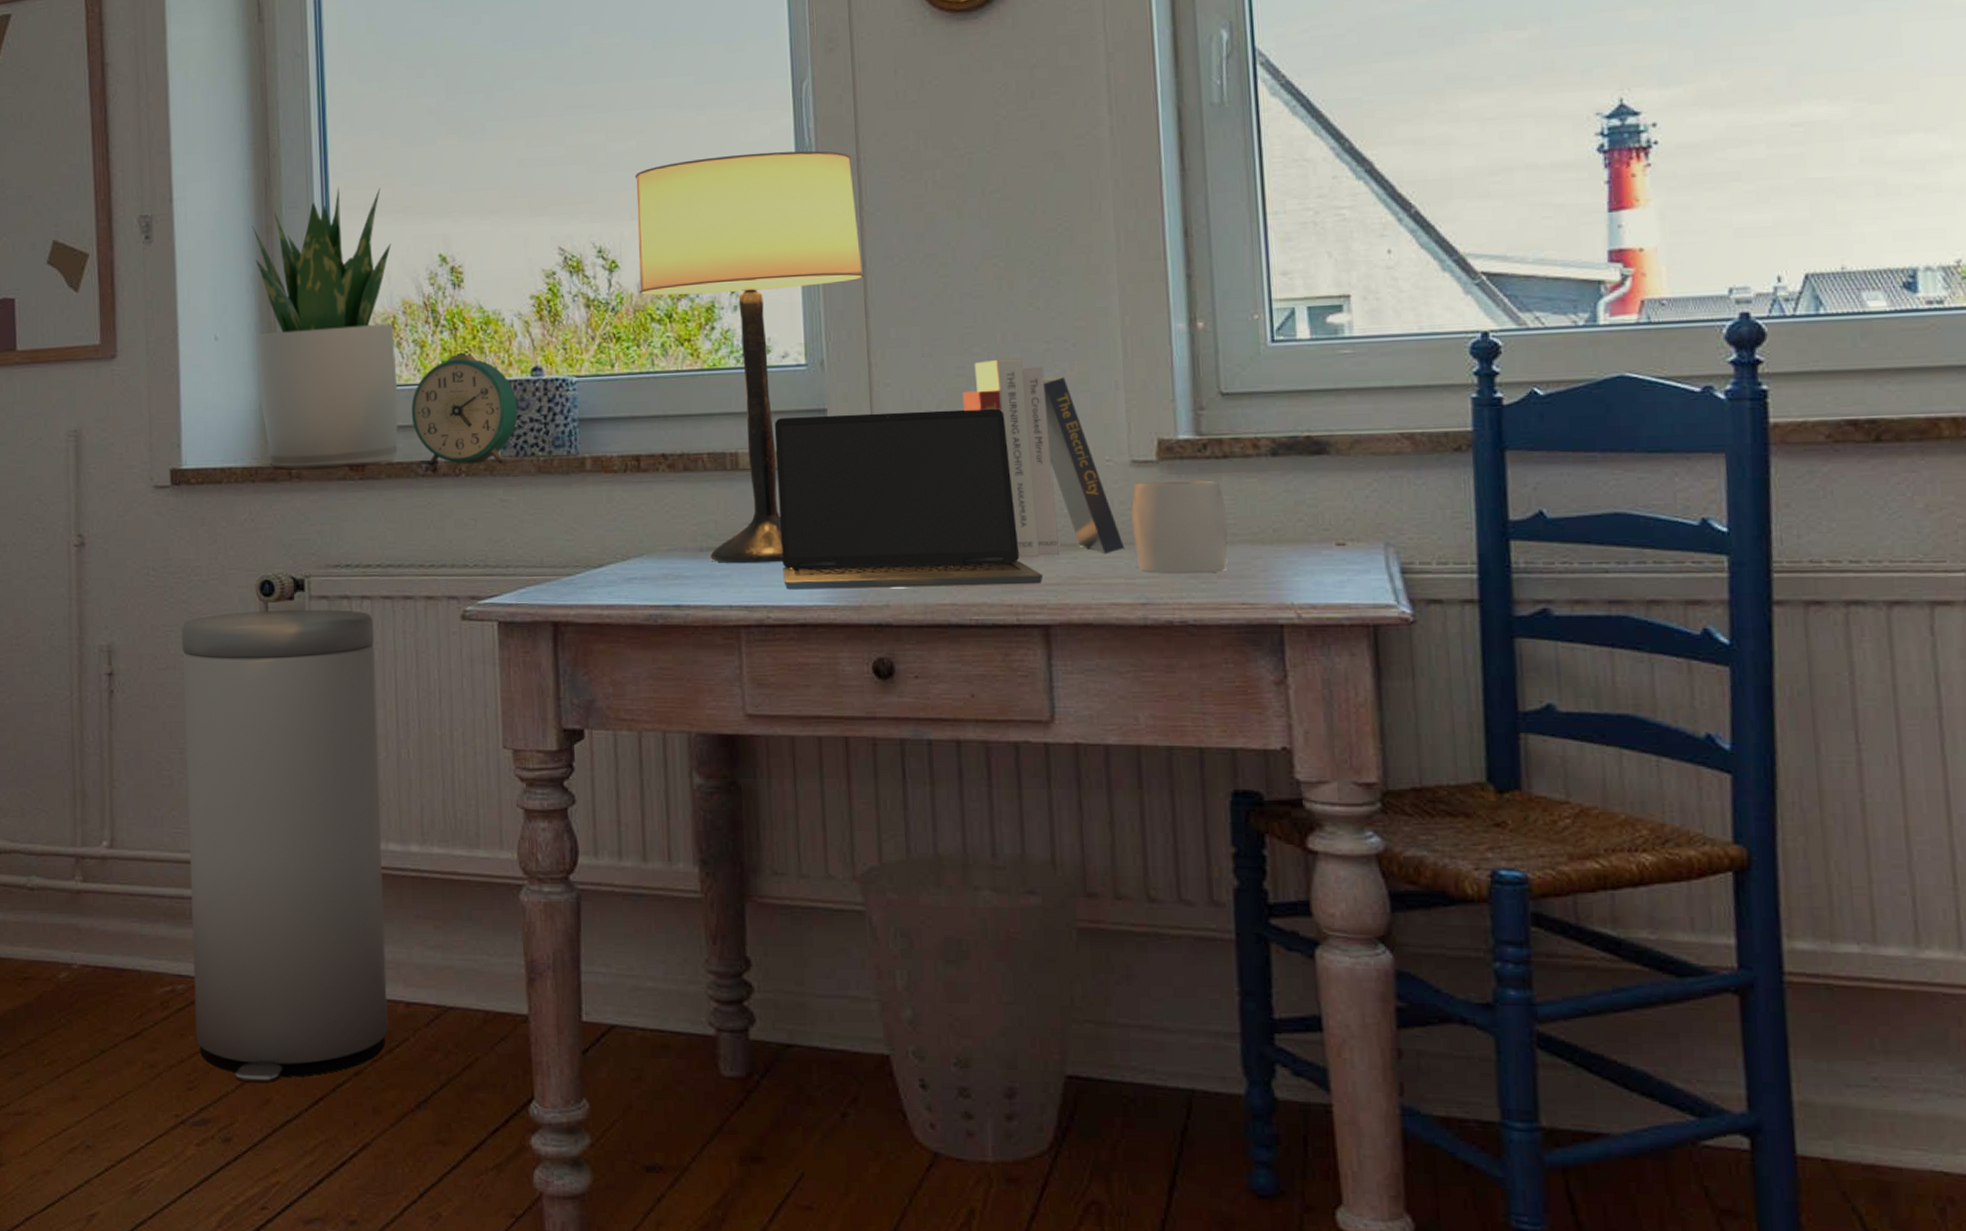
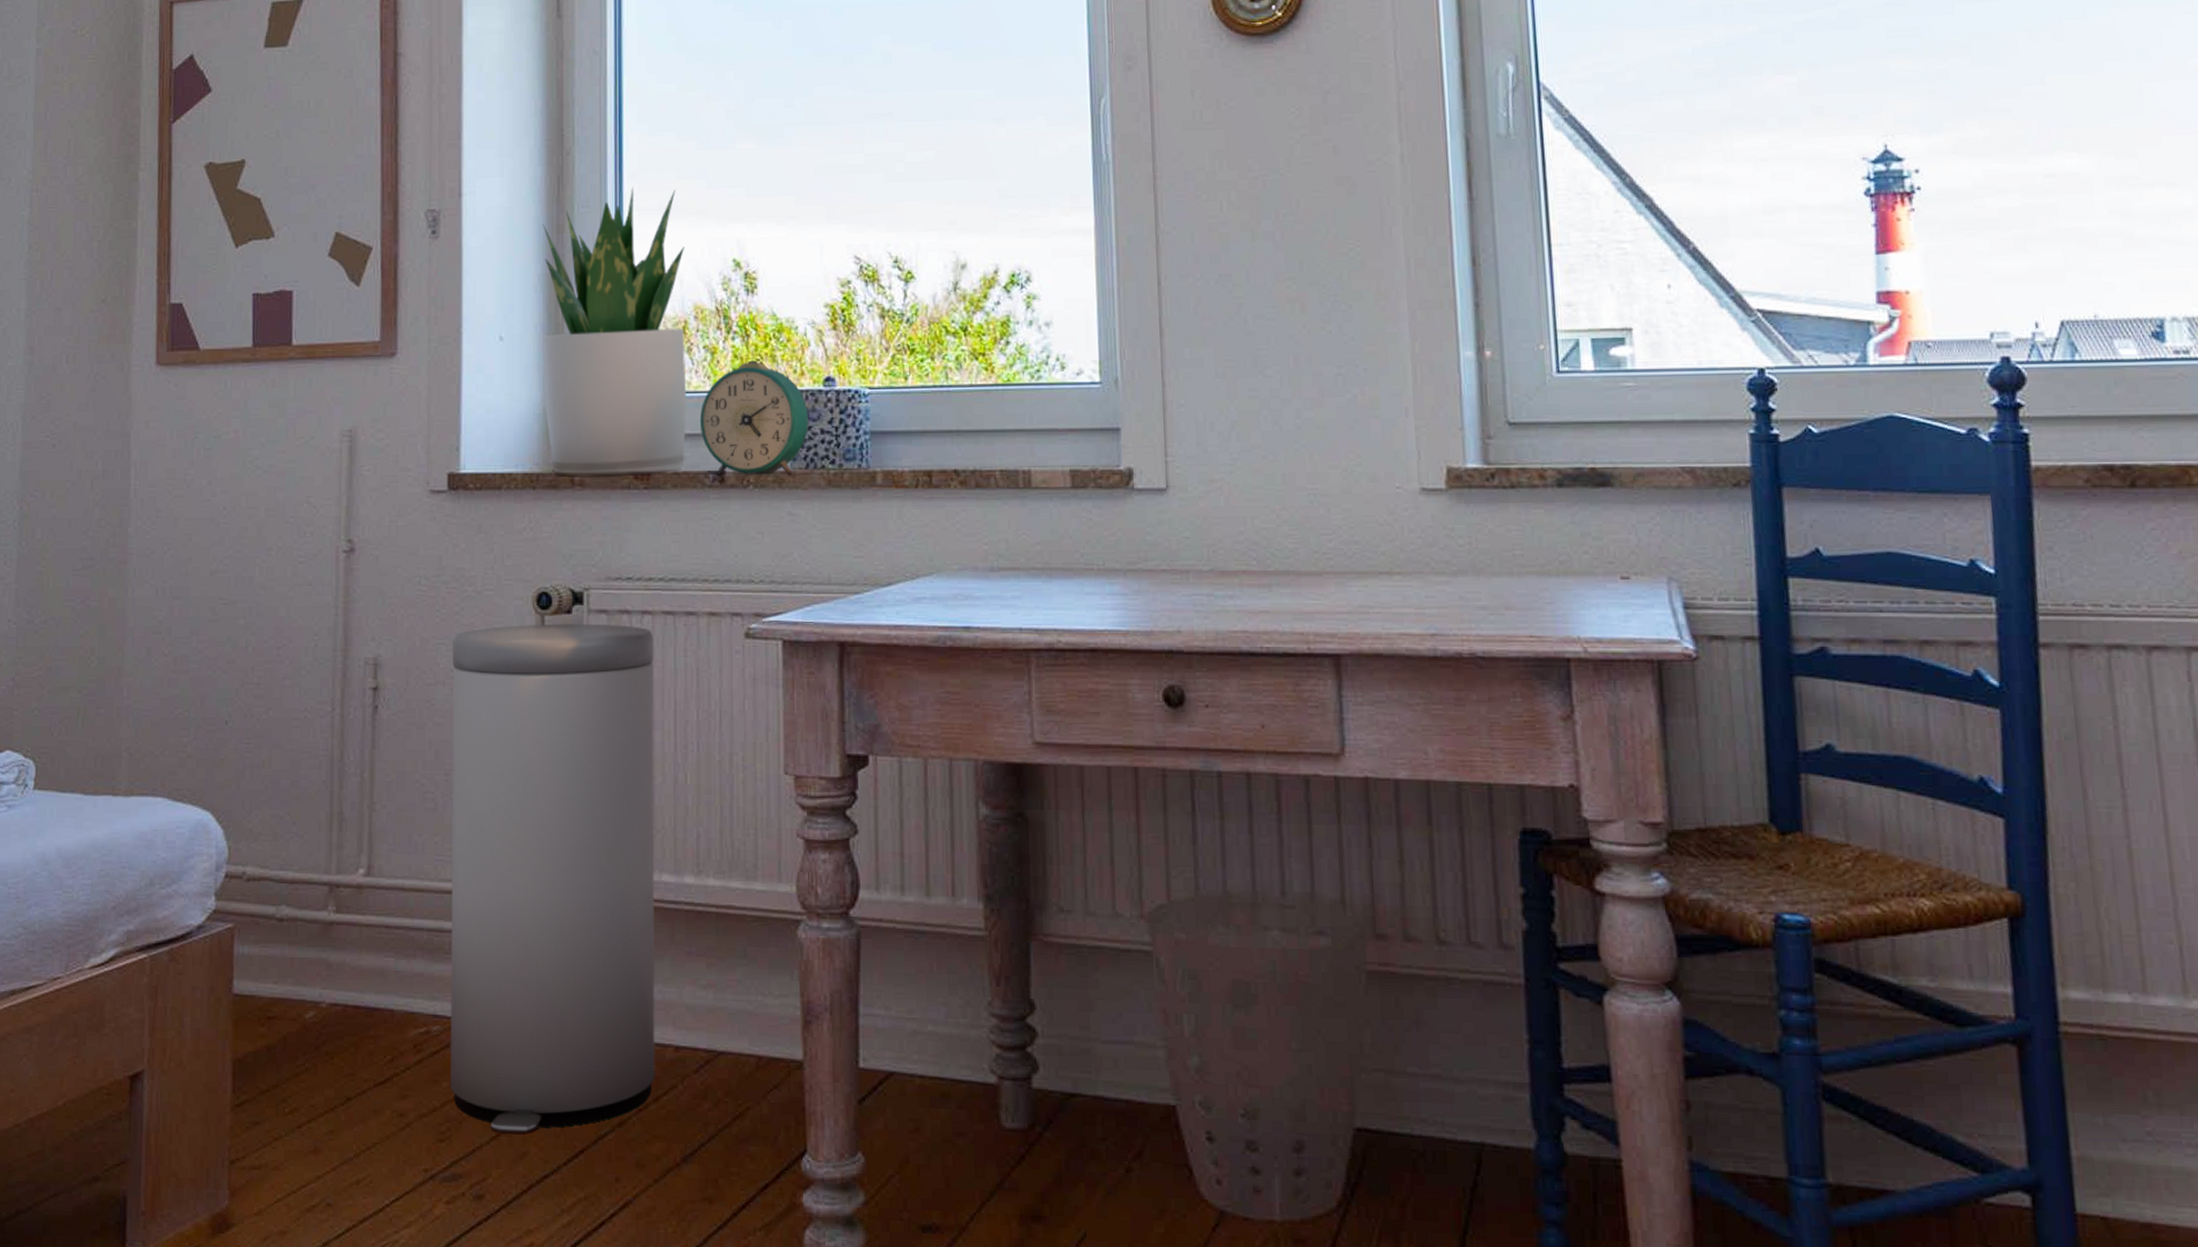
table lamp: present [634,150,864,564] -> none [932,167,1159,585]
laptop: present [774,408,1044,590] -> none [1067,432,1334,613]
books: present [962,358,1124,557] -> none [1255,382,1414,584]
mug: present [1131,480,1228,575] -> none [1421,509,1515,605]

